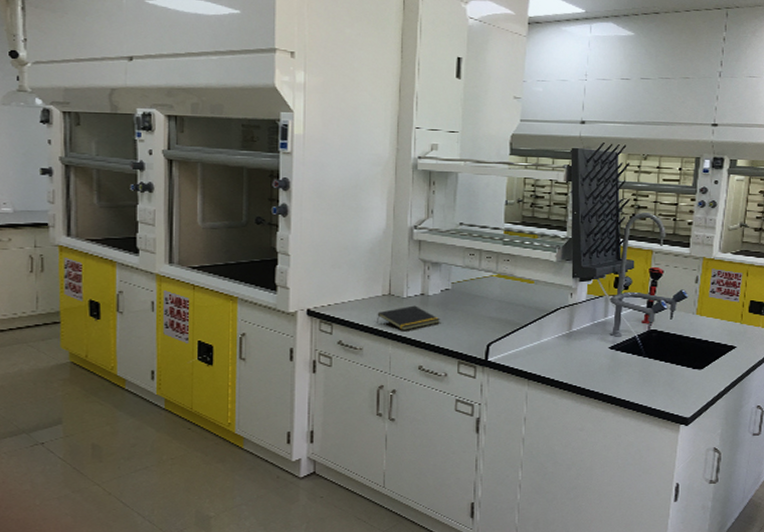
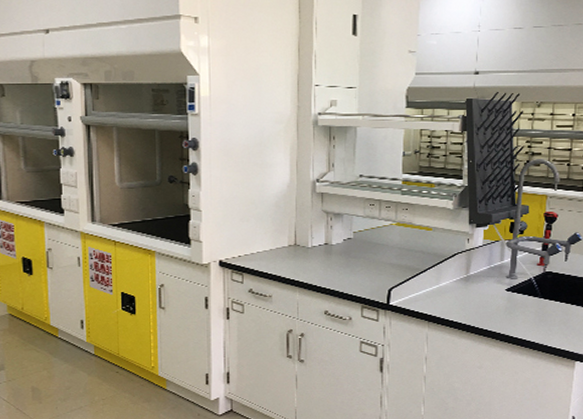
notepad: present [377,305,440,330] -> none [284,254,343,278]

